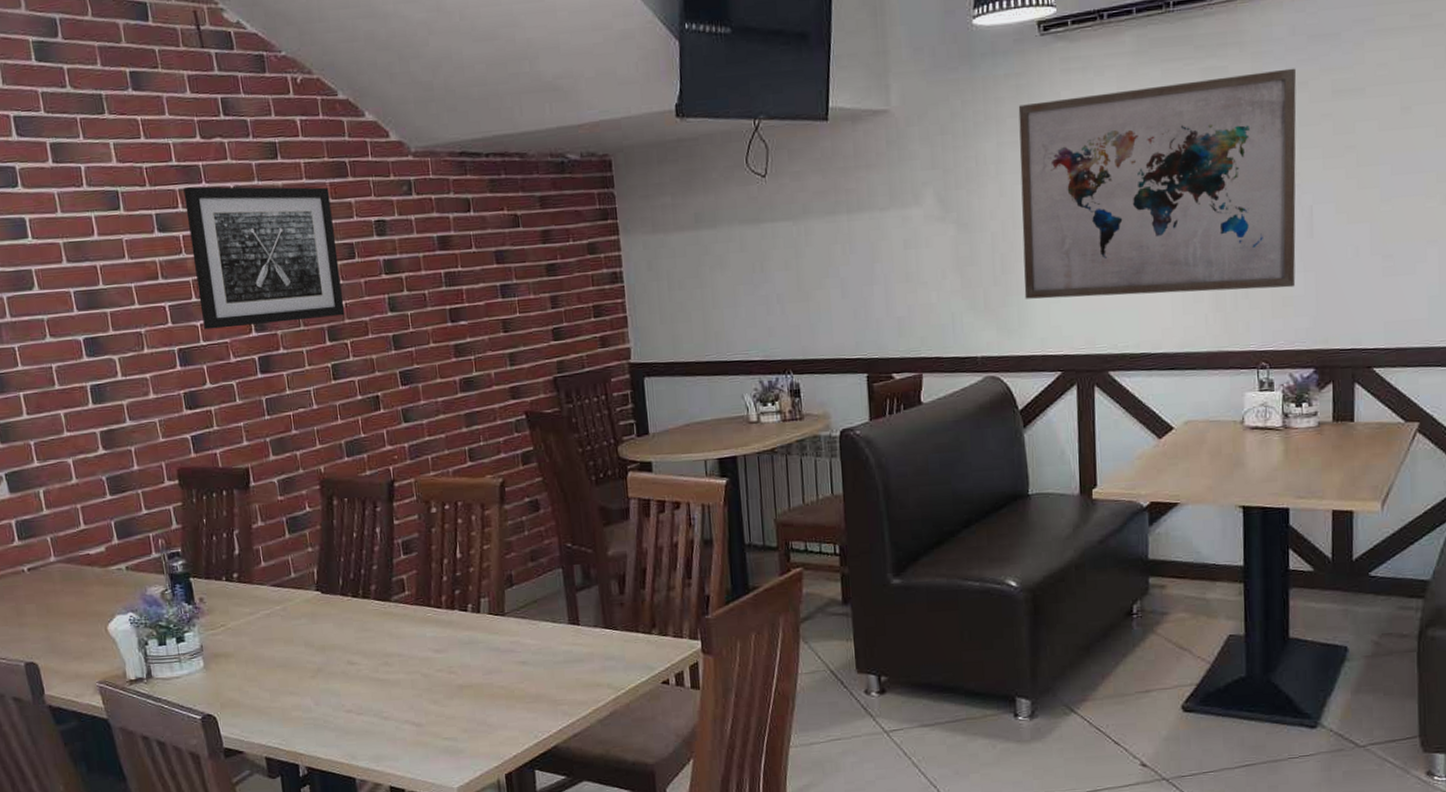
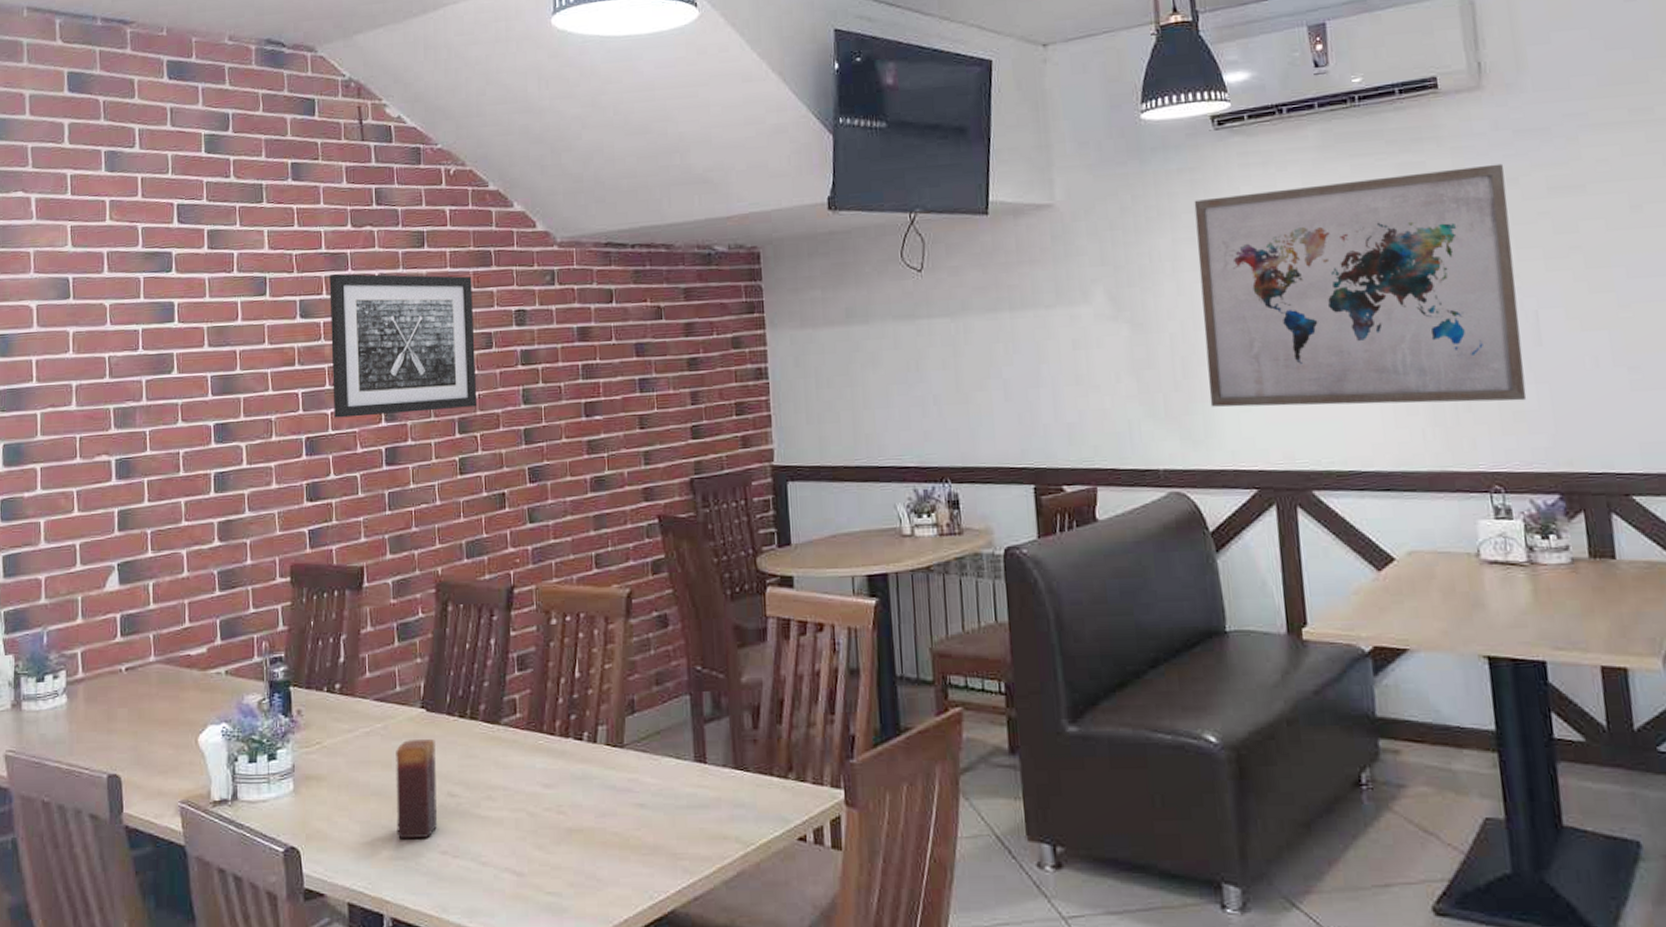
candle: none [296,617,340,703] -> present [396,738,438,839]

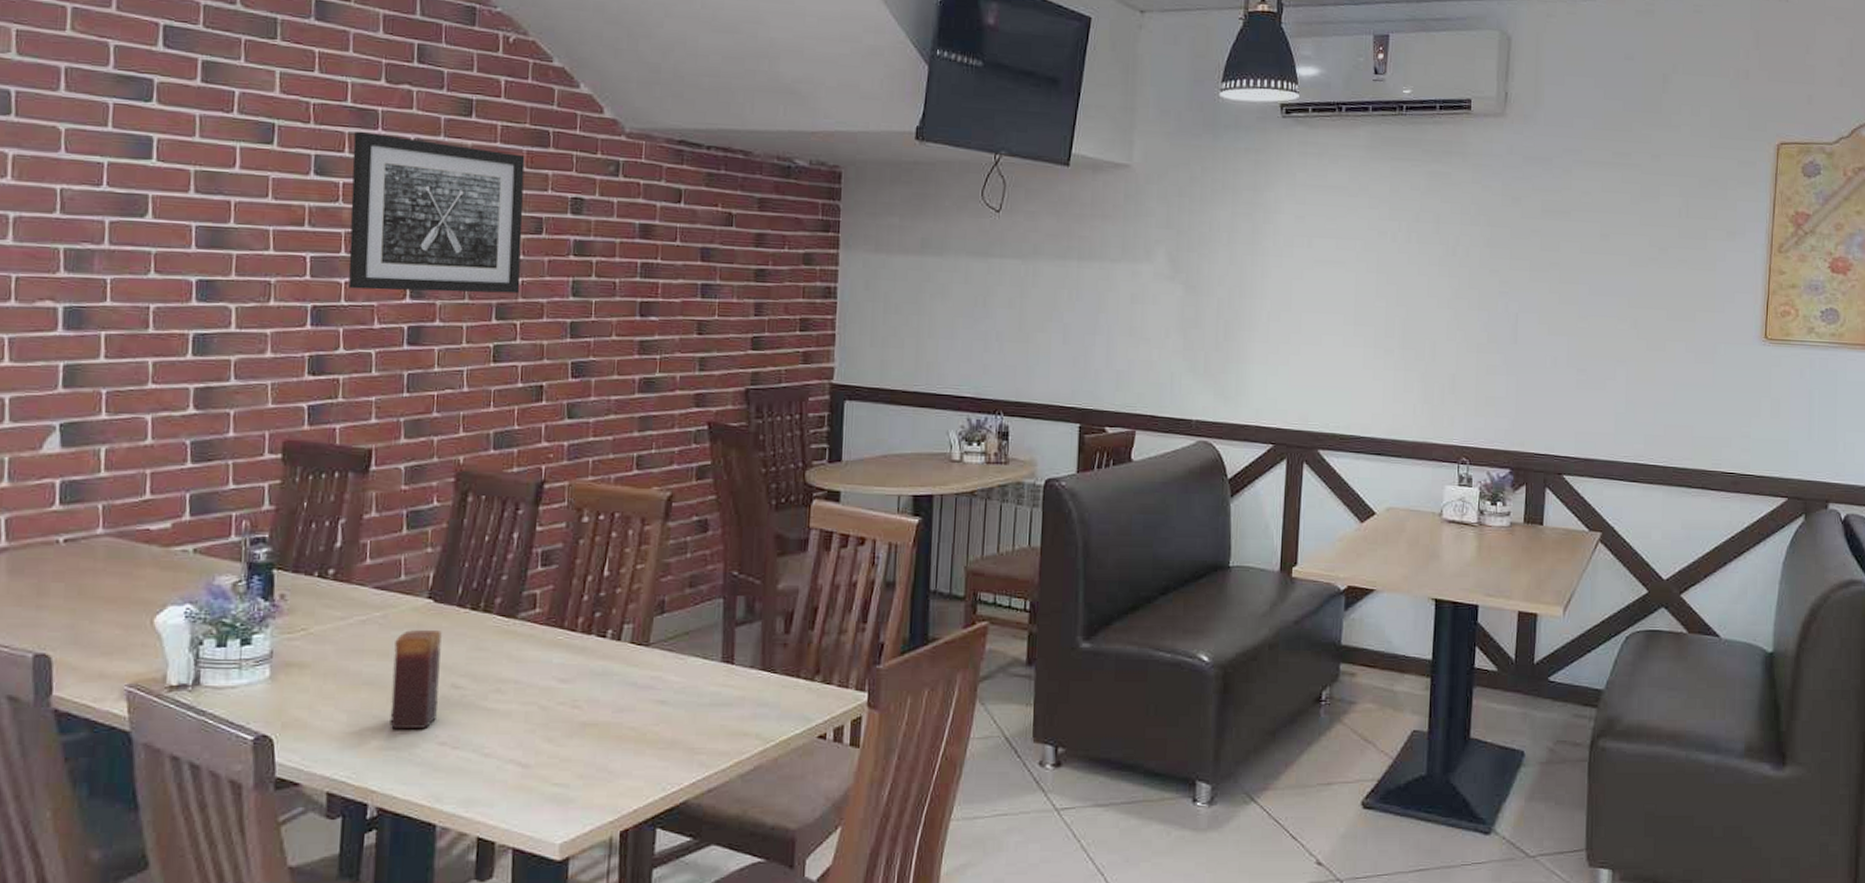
wall art: present [1194,163,1527,407] -> none [1244,179,1511,389]

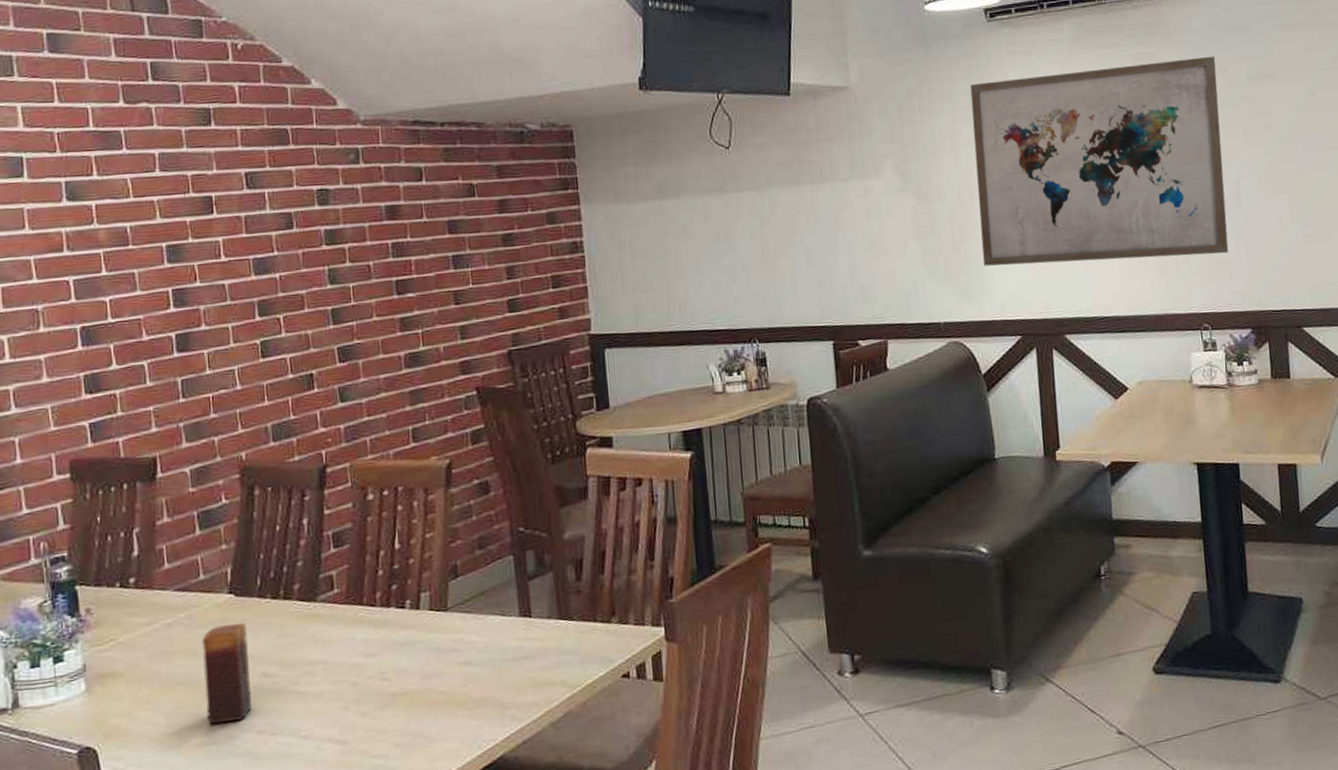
wall art: present [348,132,525,294] -> none [100,153,279,306]
wall art: none [1244,179,1511,389] -> present [970,56,1229,266]

